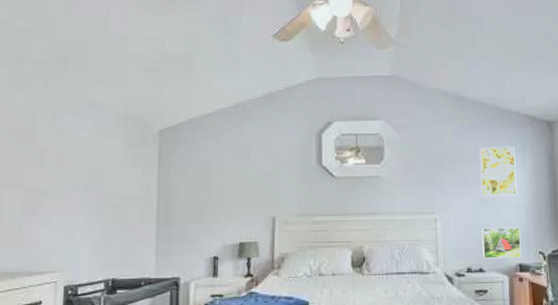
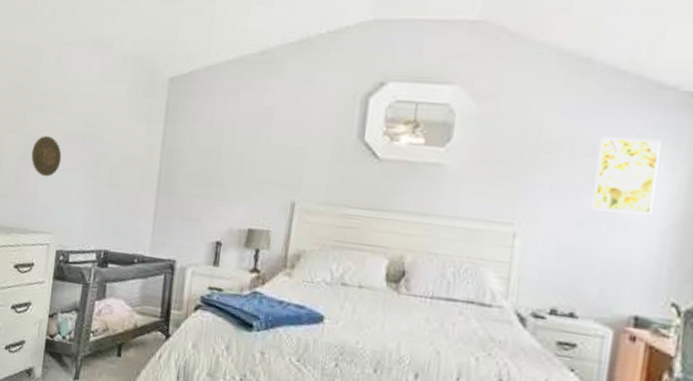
decorative plate: none [32,187,64,223] -> present [31,136,62,177]
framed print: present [481,227,521,258] -> none [577,255,646,308]

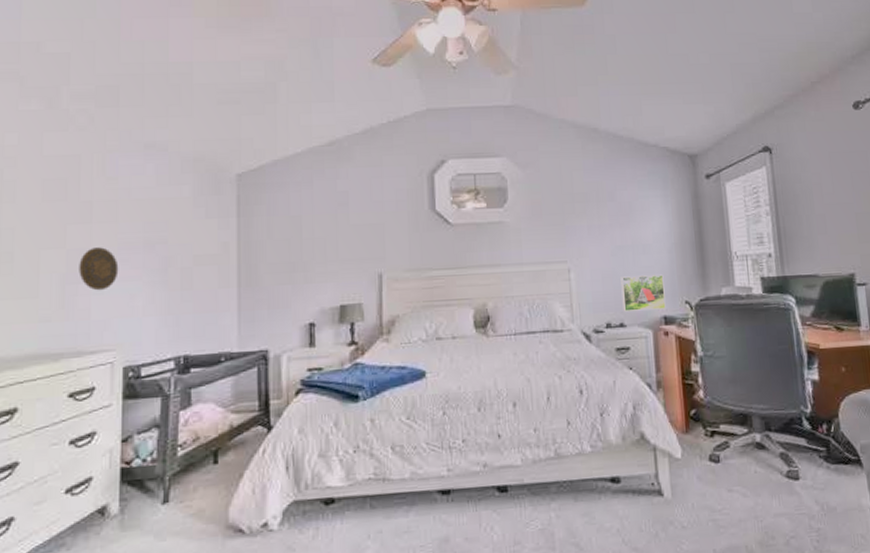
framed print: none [577,255,646,308] -> present [620,274,666,312]
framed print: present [591,137,661,215] -> none [615,184,659,241]

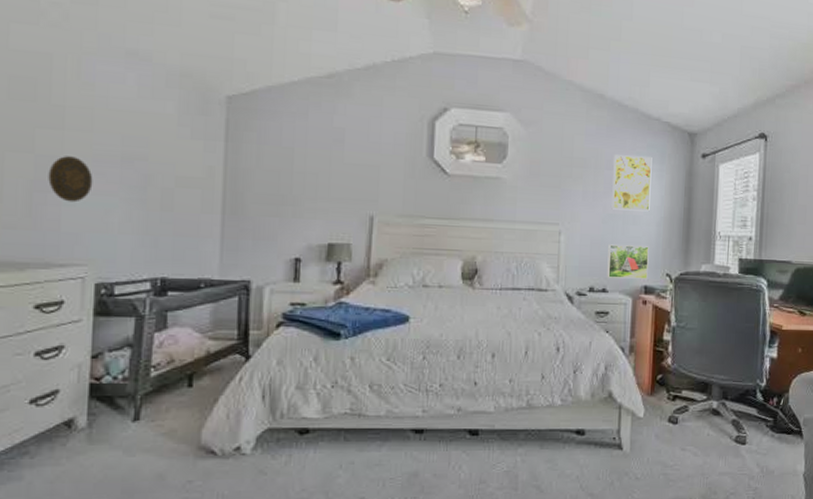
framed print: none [615,184,659,241] -> present [611,155,652,212]

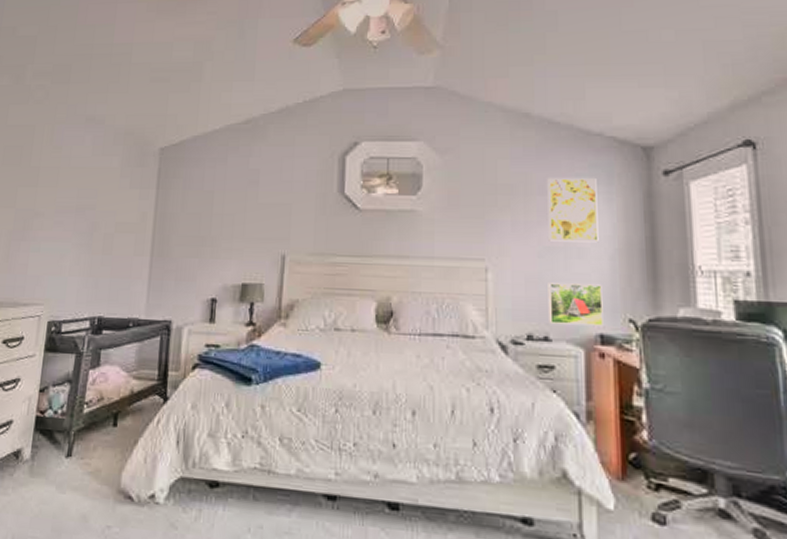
decorative plate: present [48,156,93,203] -> none [22,209,54,249]

